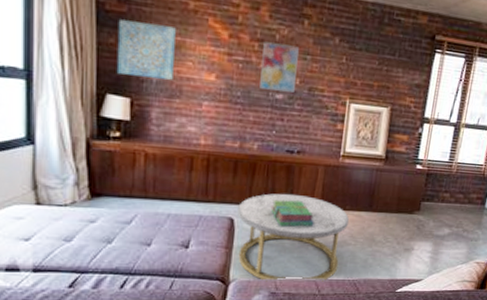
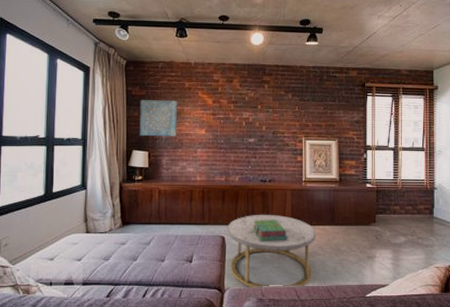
wall art: present [259,41,299,93] -> none [236,103,263,136]

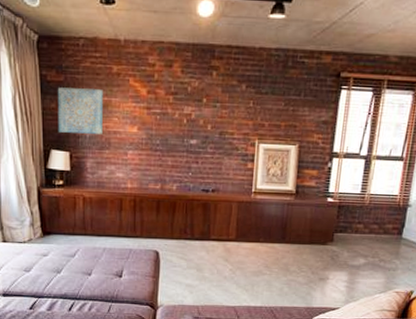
coffee table: present [227,214,316,290] -> none [162,228,263,308]
stack of books: present [252,219,288,242] -> none [190,234,231,259]

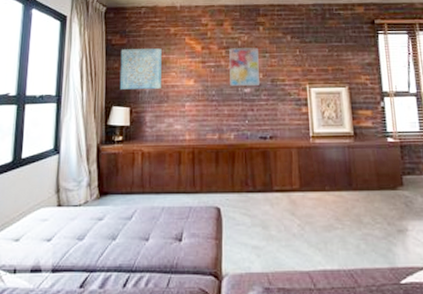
wall art: none [176,94,209,137] -> present [228,48,259,86]

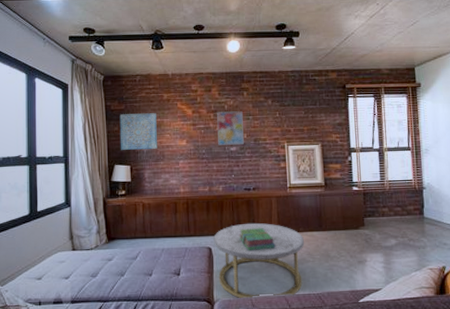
coffee table: none [223,178,331,276] -> present [213,222,304,300]
stack of books: none [253,185,297,214] -> present [239,228,276,252]

